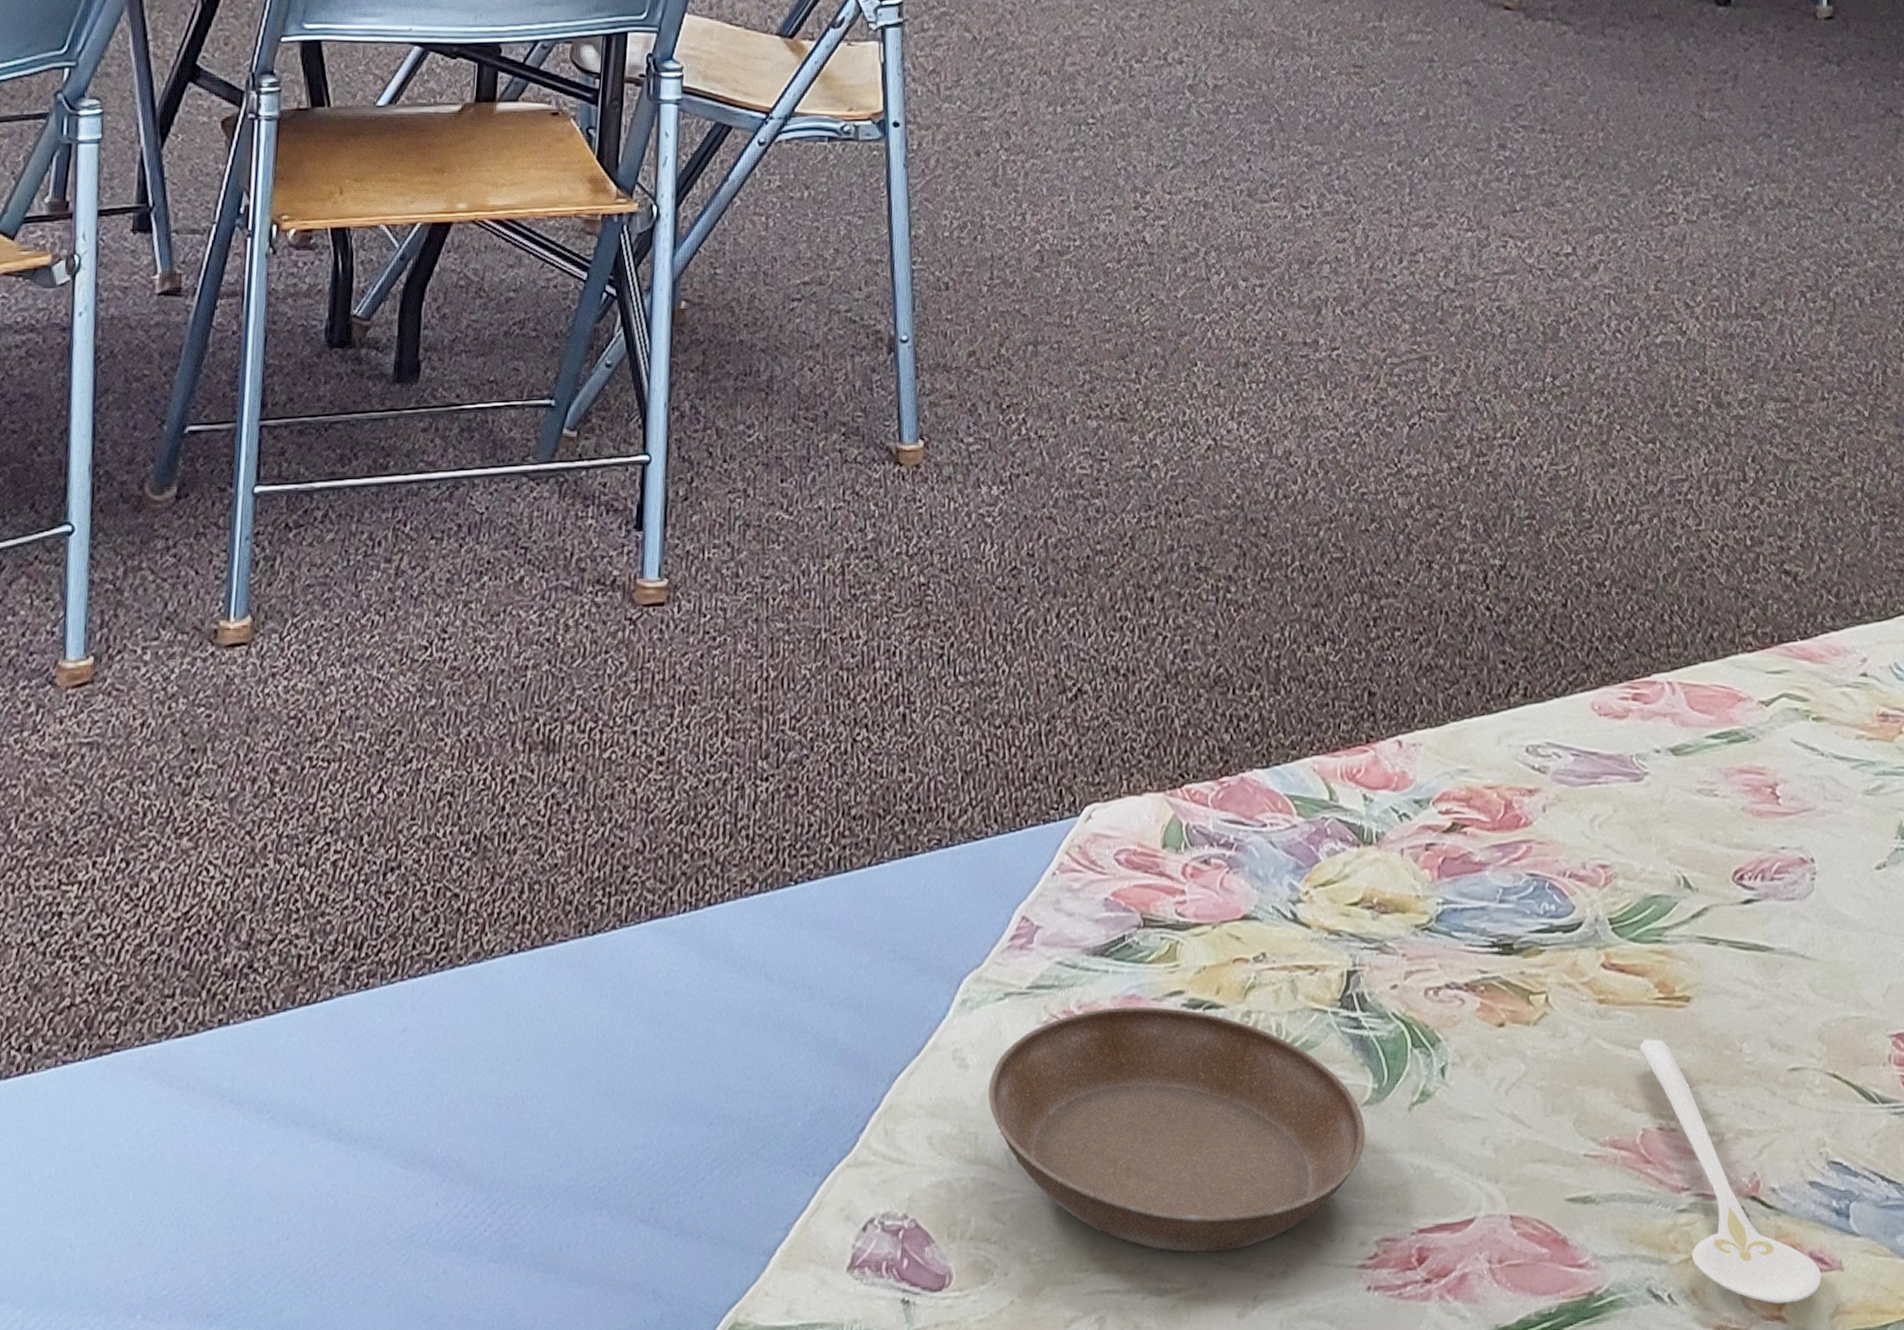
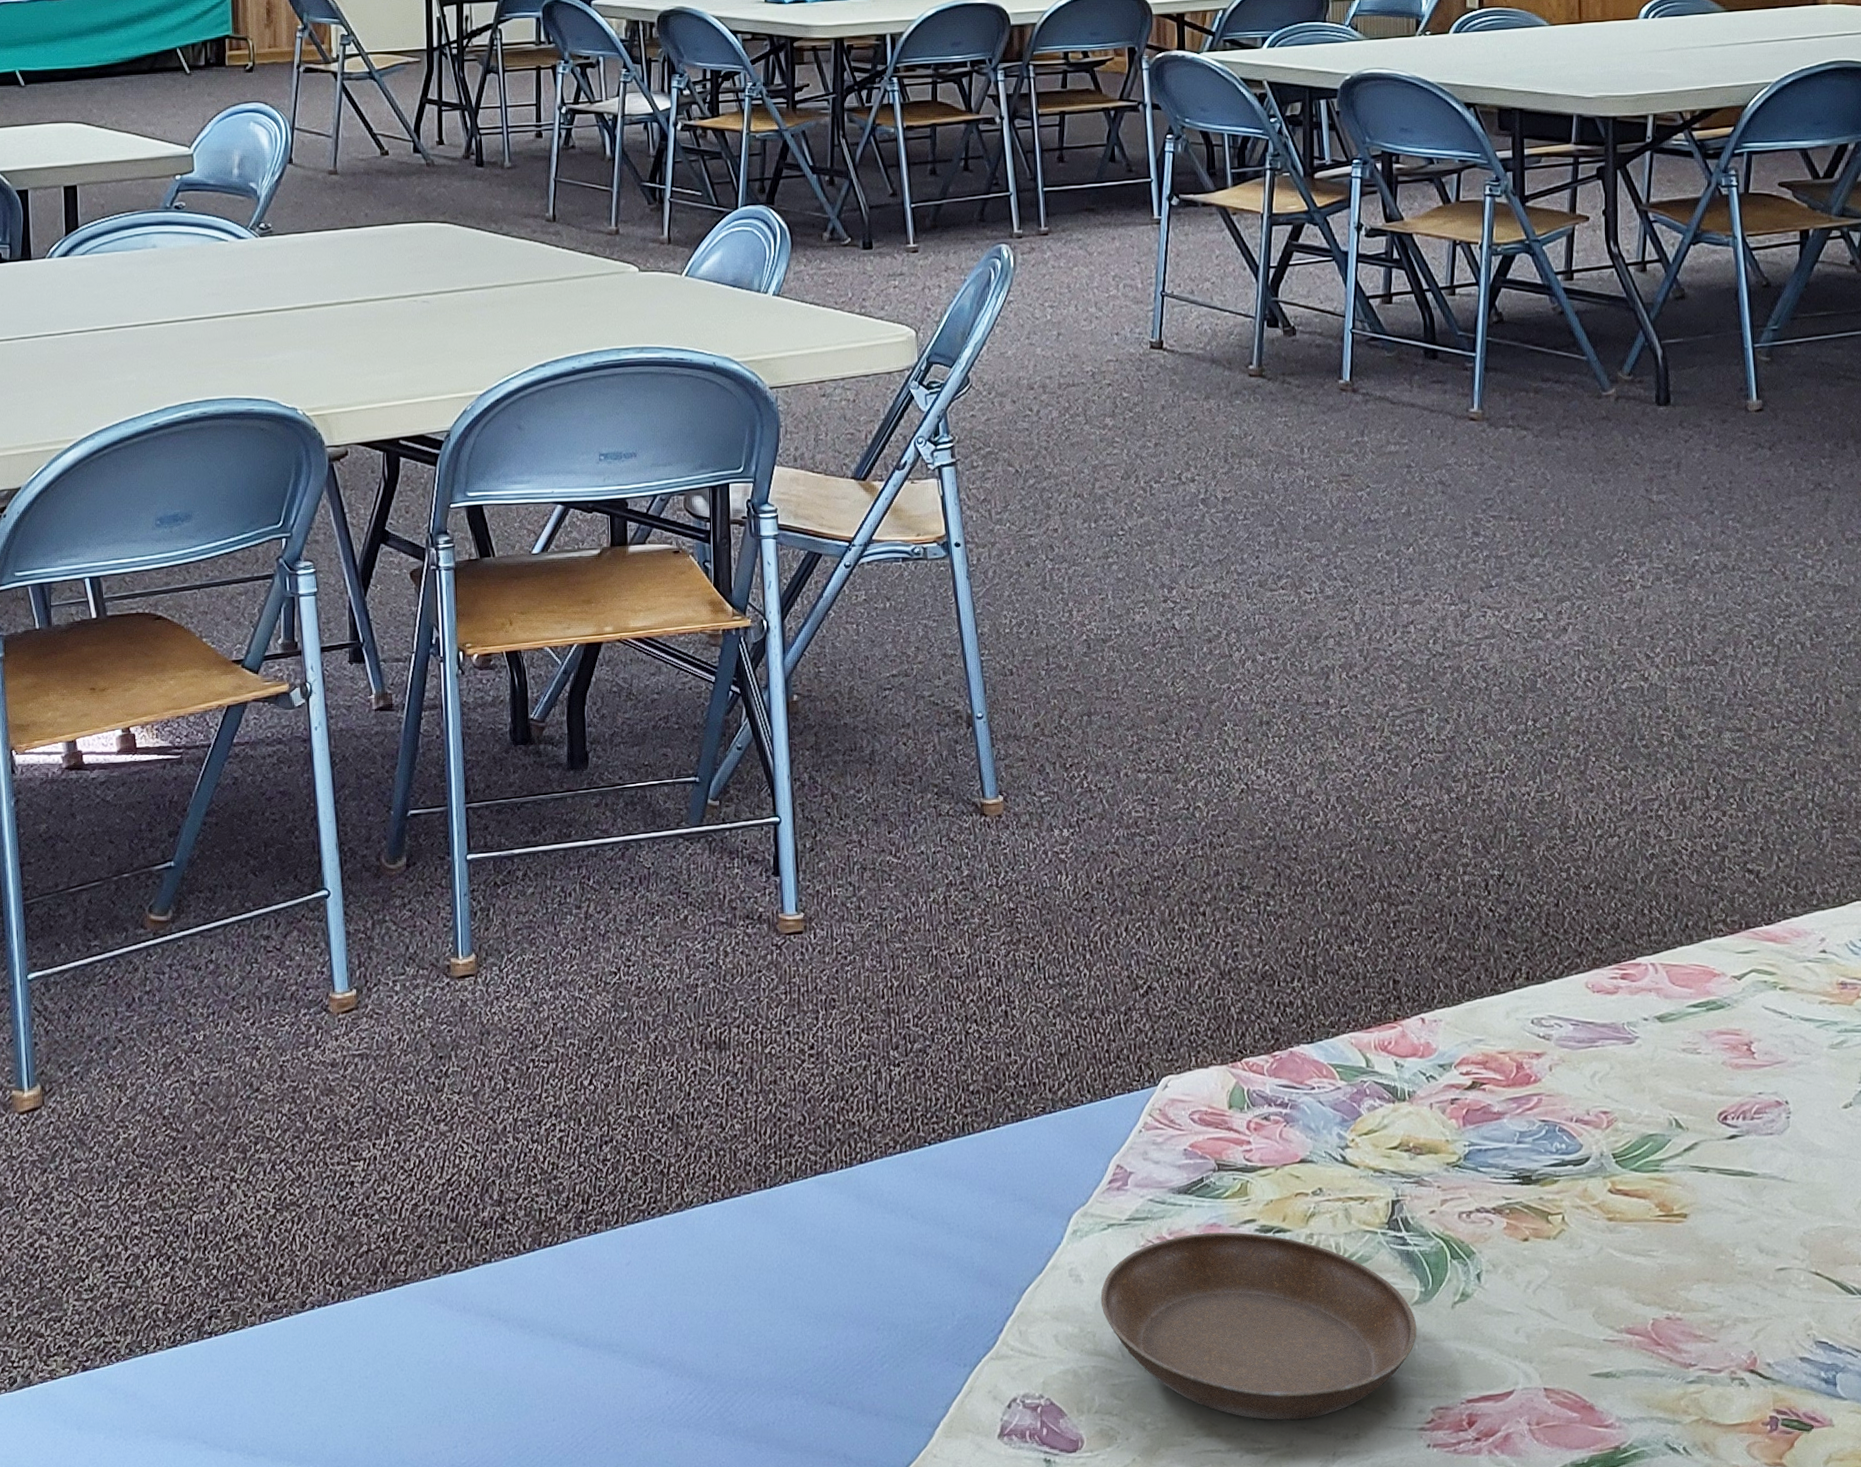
stirrer: present [1639,1039,1821,1303] -> none [1646,1248,1815,1453]

